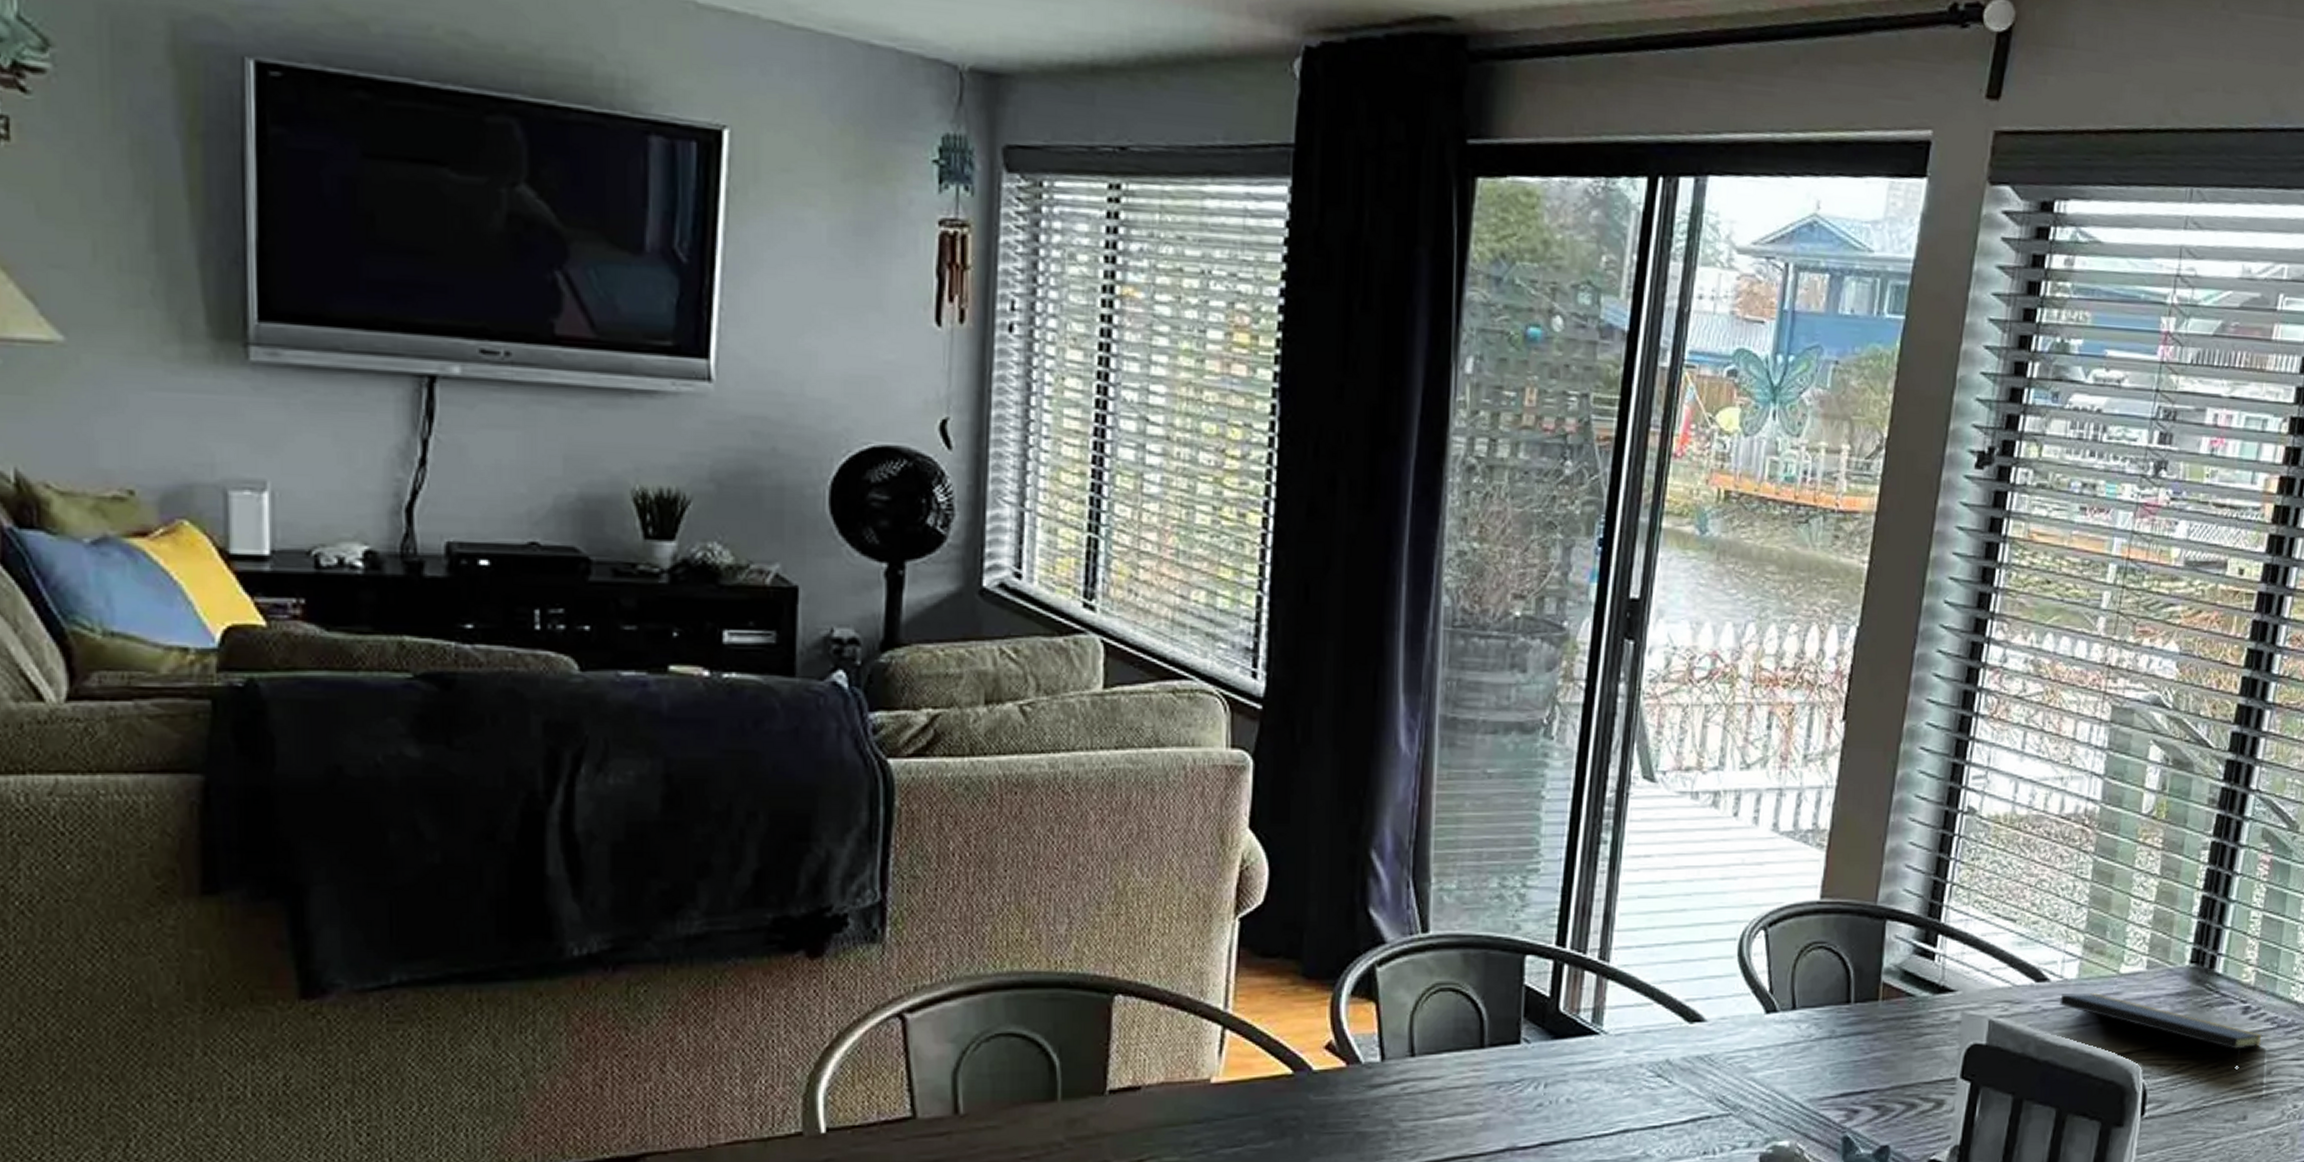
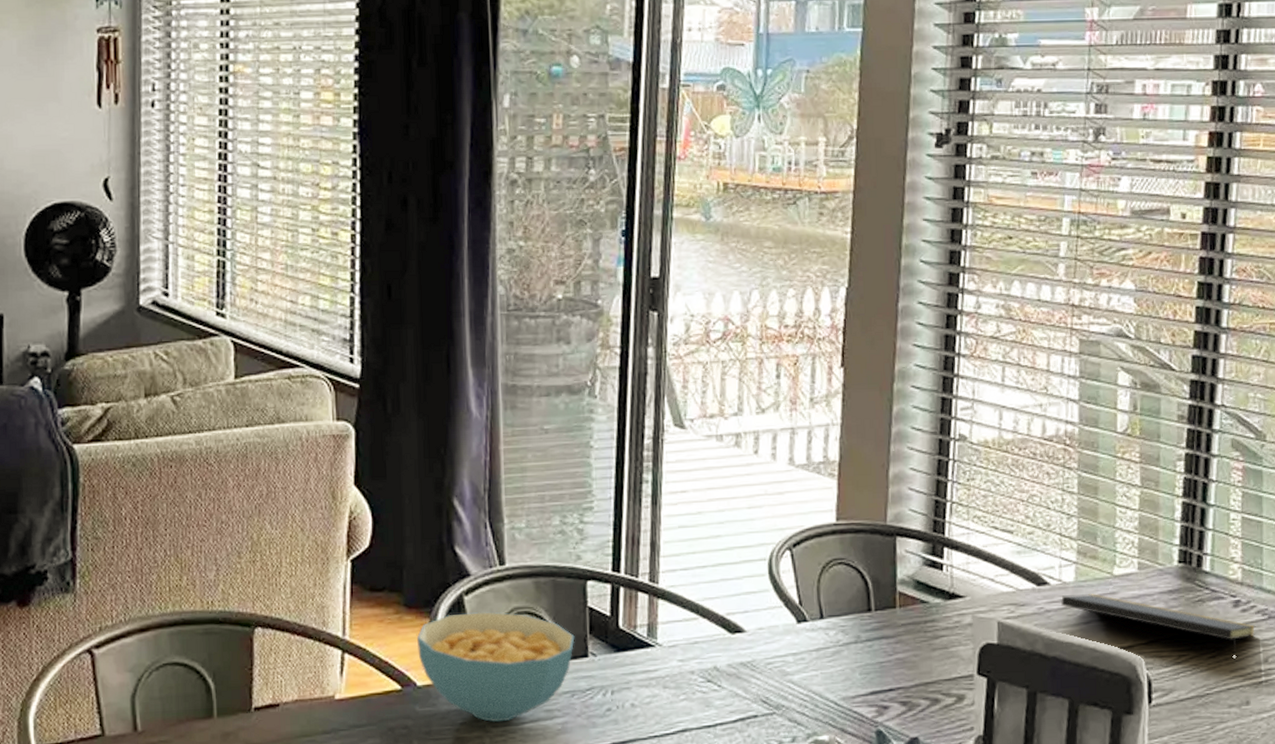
cereal bowl: none [1315,985,1506,1116] -> present [416,611,575,723]

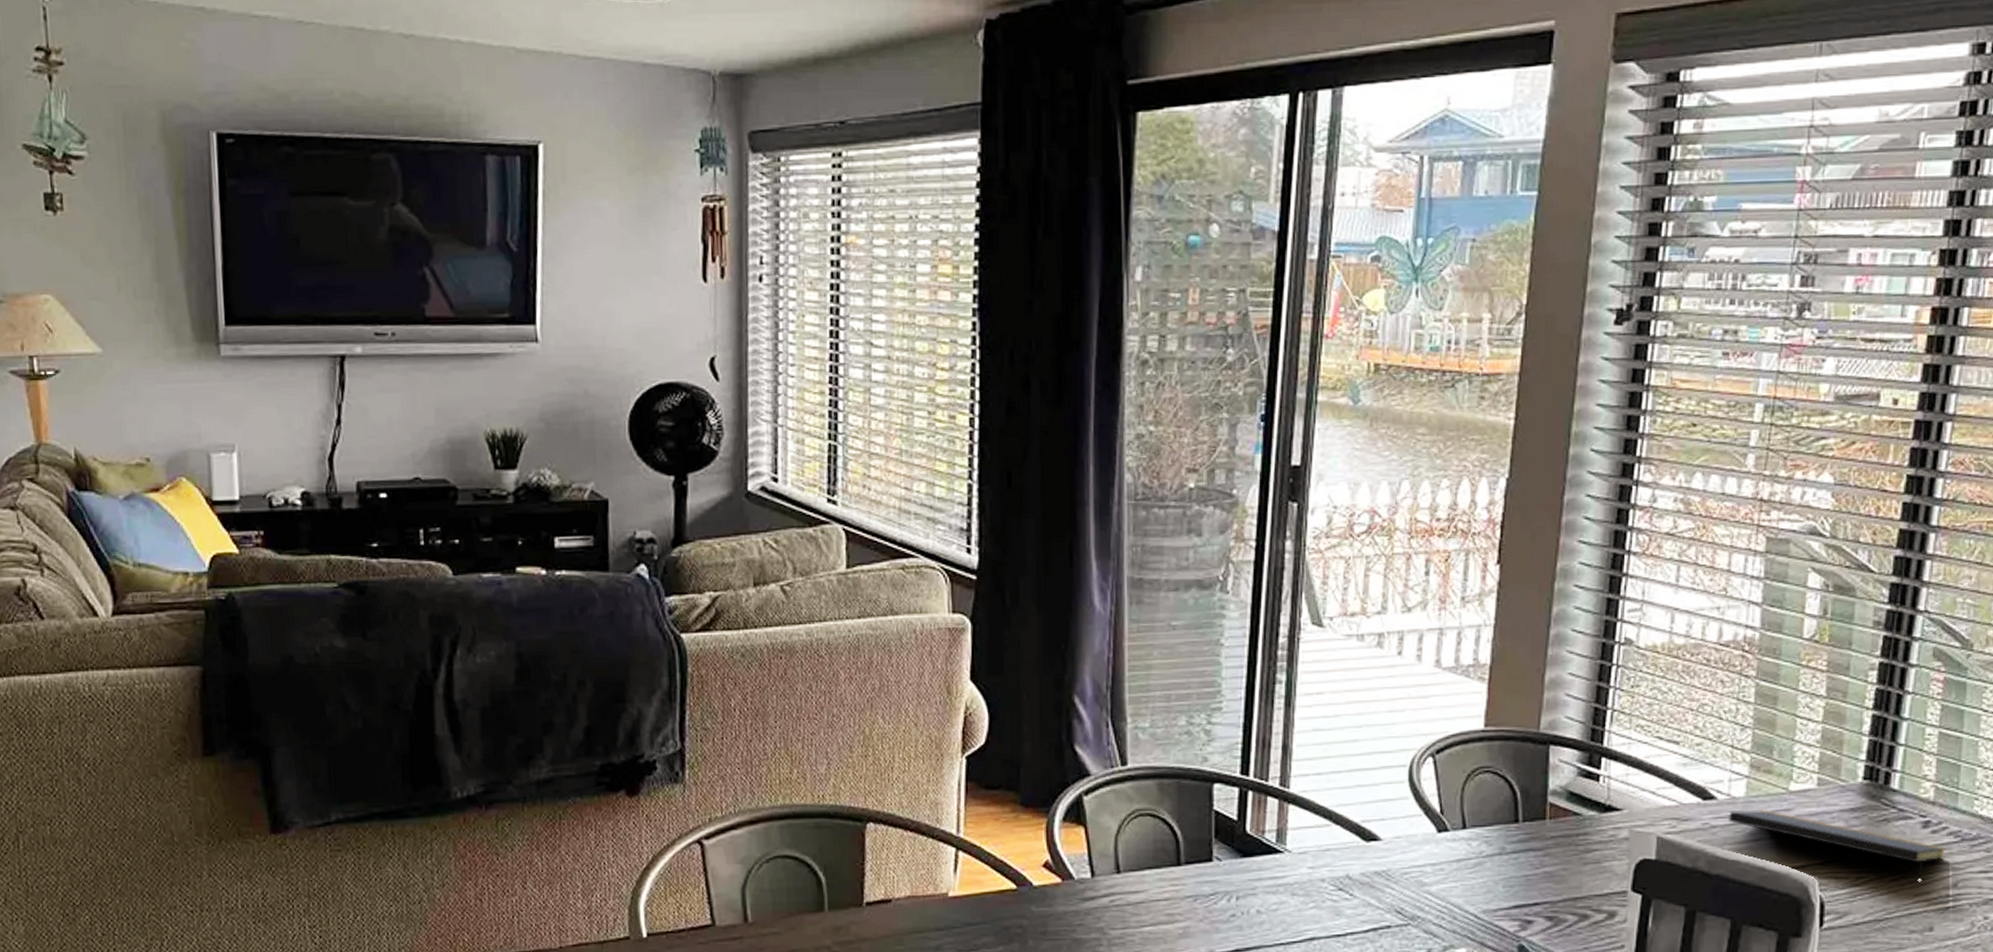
cereal bowl: present [416,611,575,723] -> none [1033,812,1199,925]

